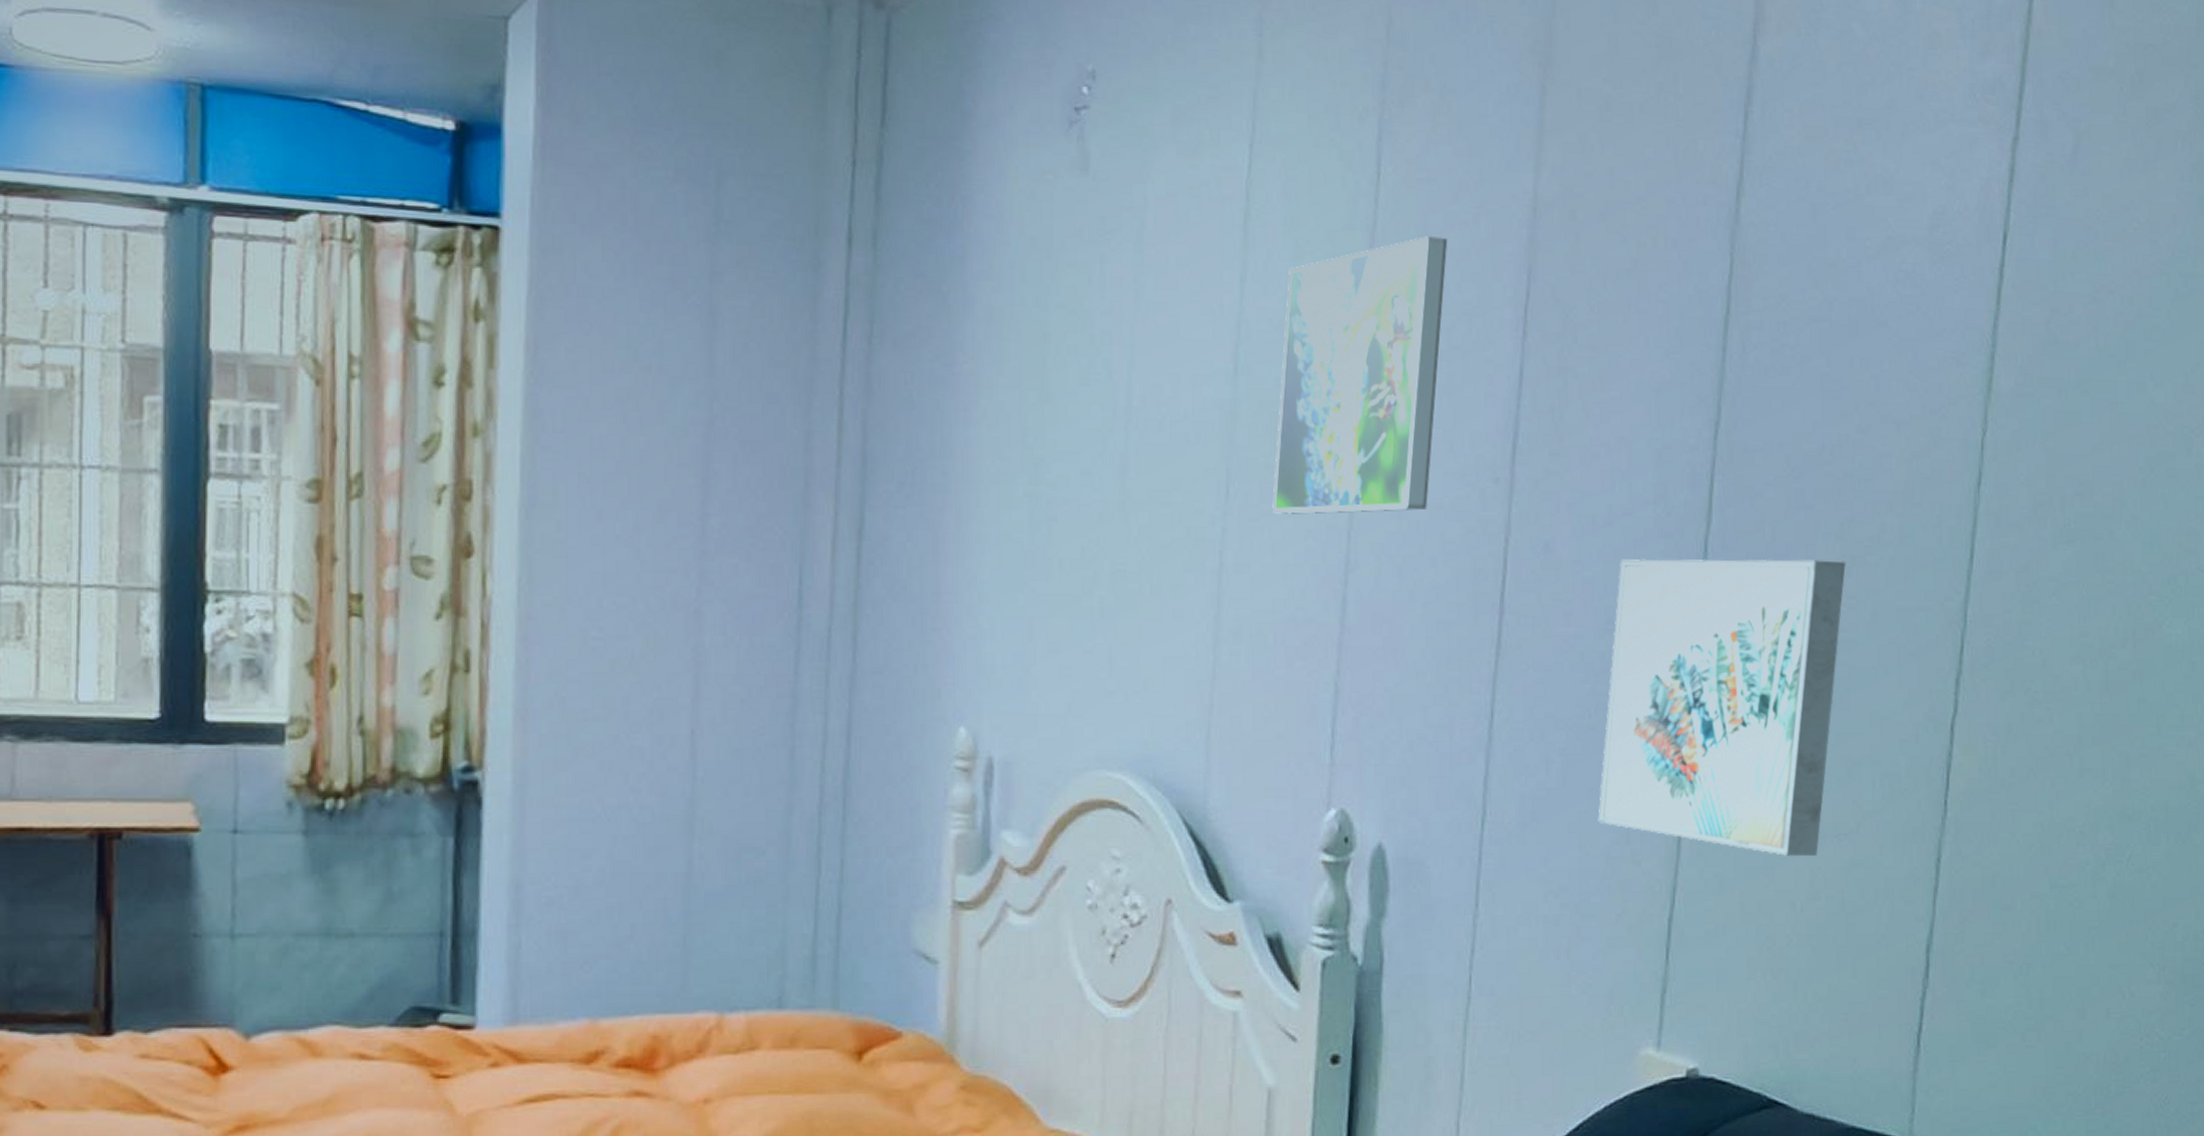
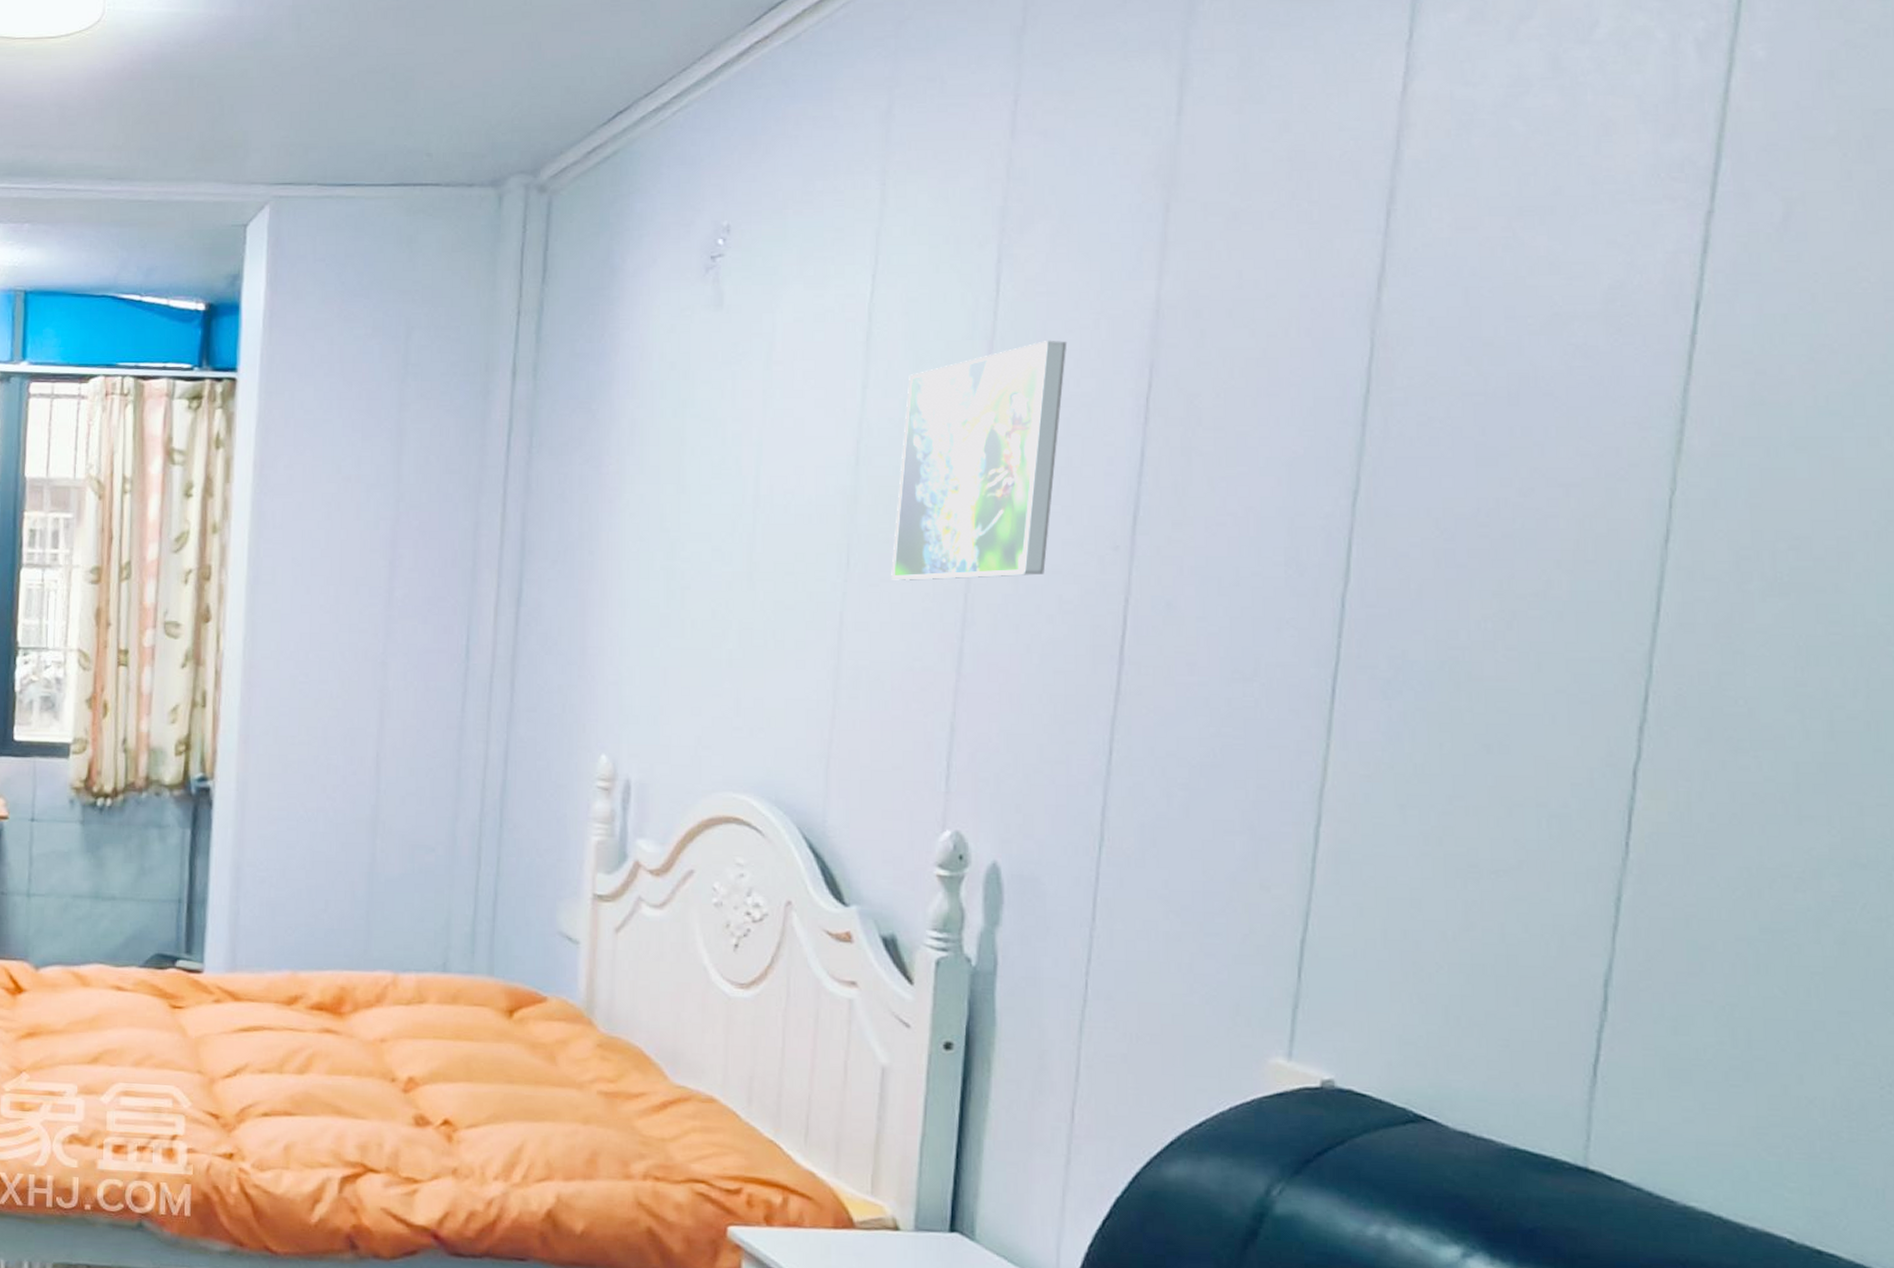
wall art: present [1598,558,1846,857] -> none [1223,614,1505,890]

